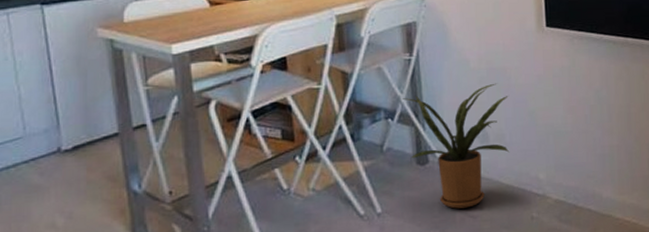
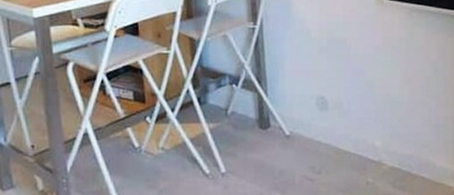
house plant: present [401,83,510,209] -> none [246,53,348,172]

